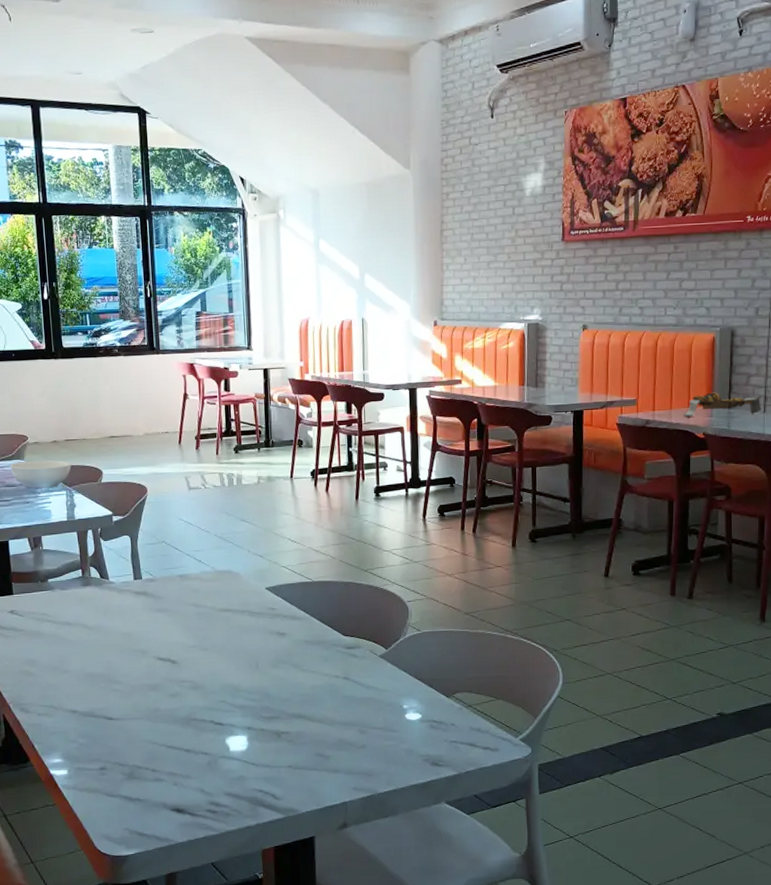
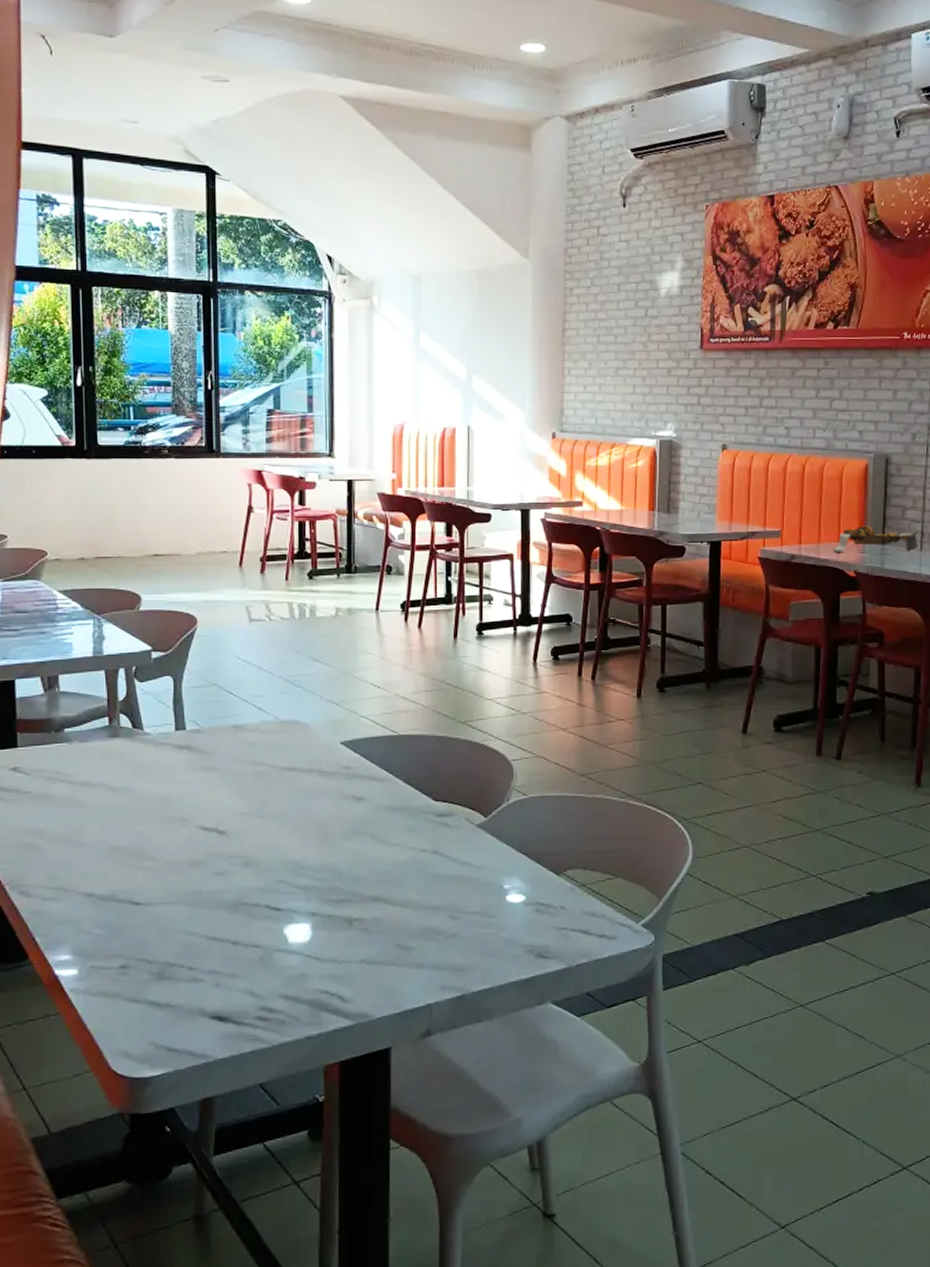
bowl: present [10,460,72,489] -> none [22,581,103,617]

